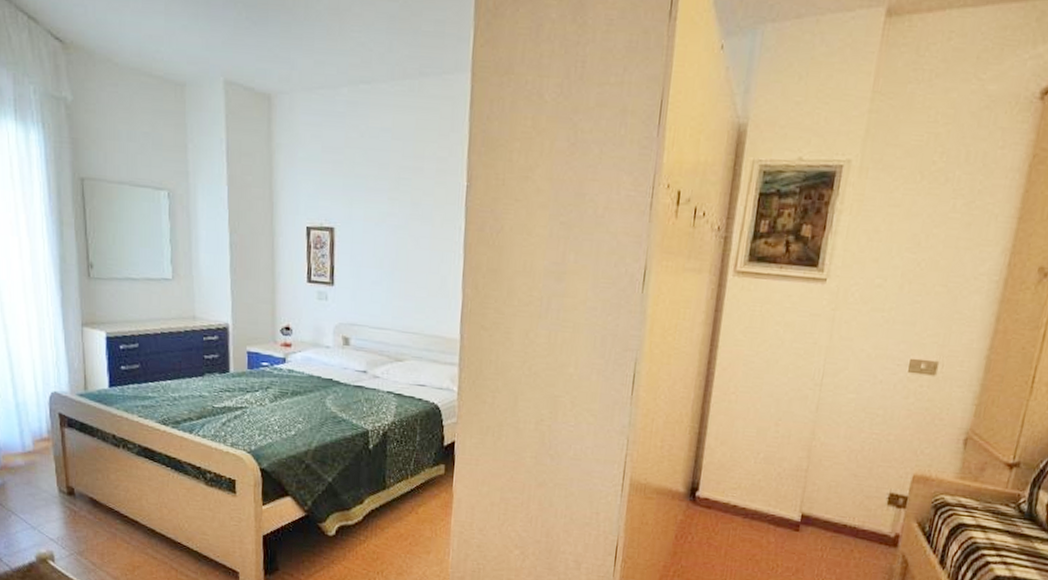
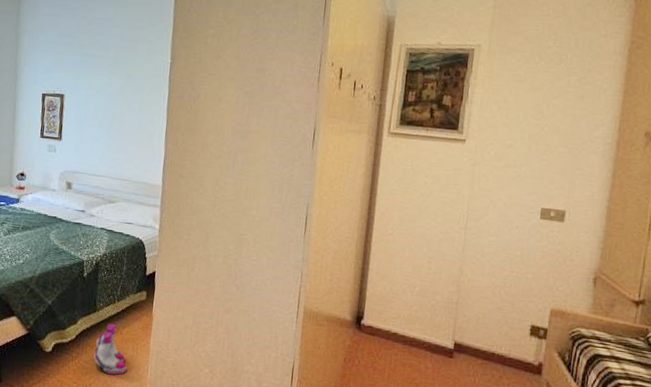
boots: none [385,501,425,559] -> present [94,323,127,375]

